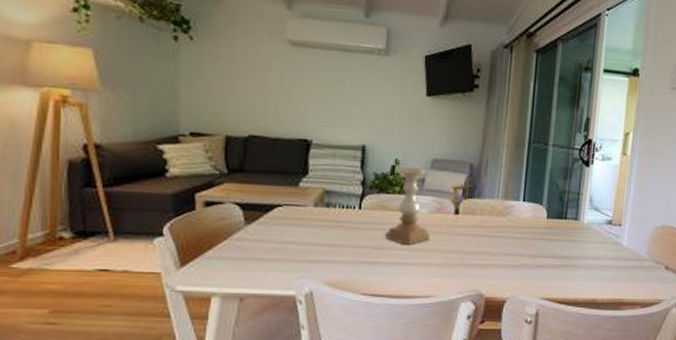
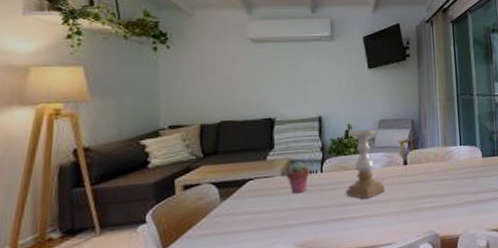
potted succulent: none [319,192,347,228] -> present [286,161,310,194]

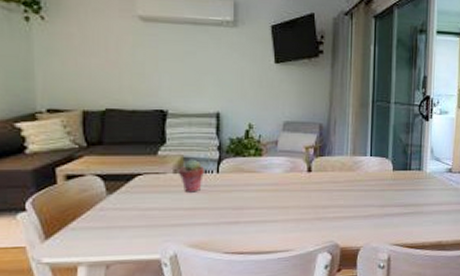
candle holder: present [346,129,385,199] -> none [244,130,285,203]

